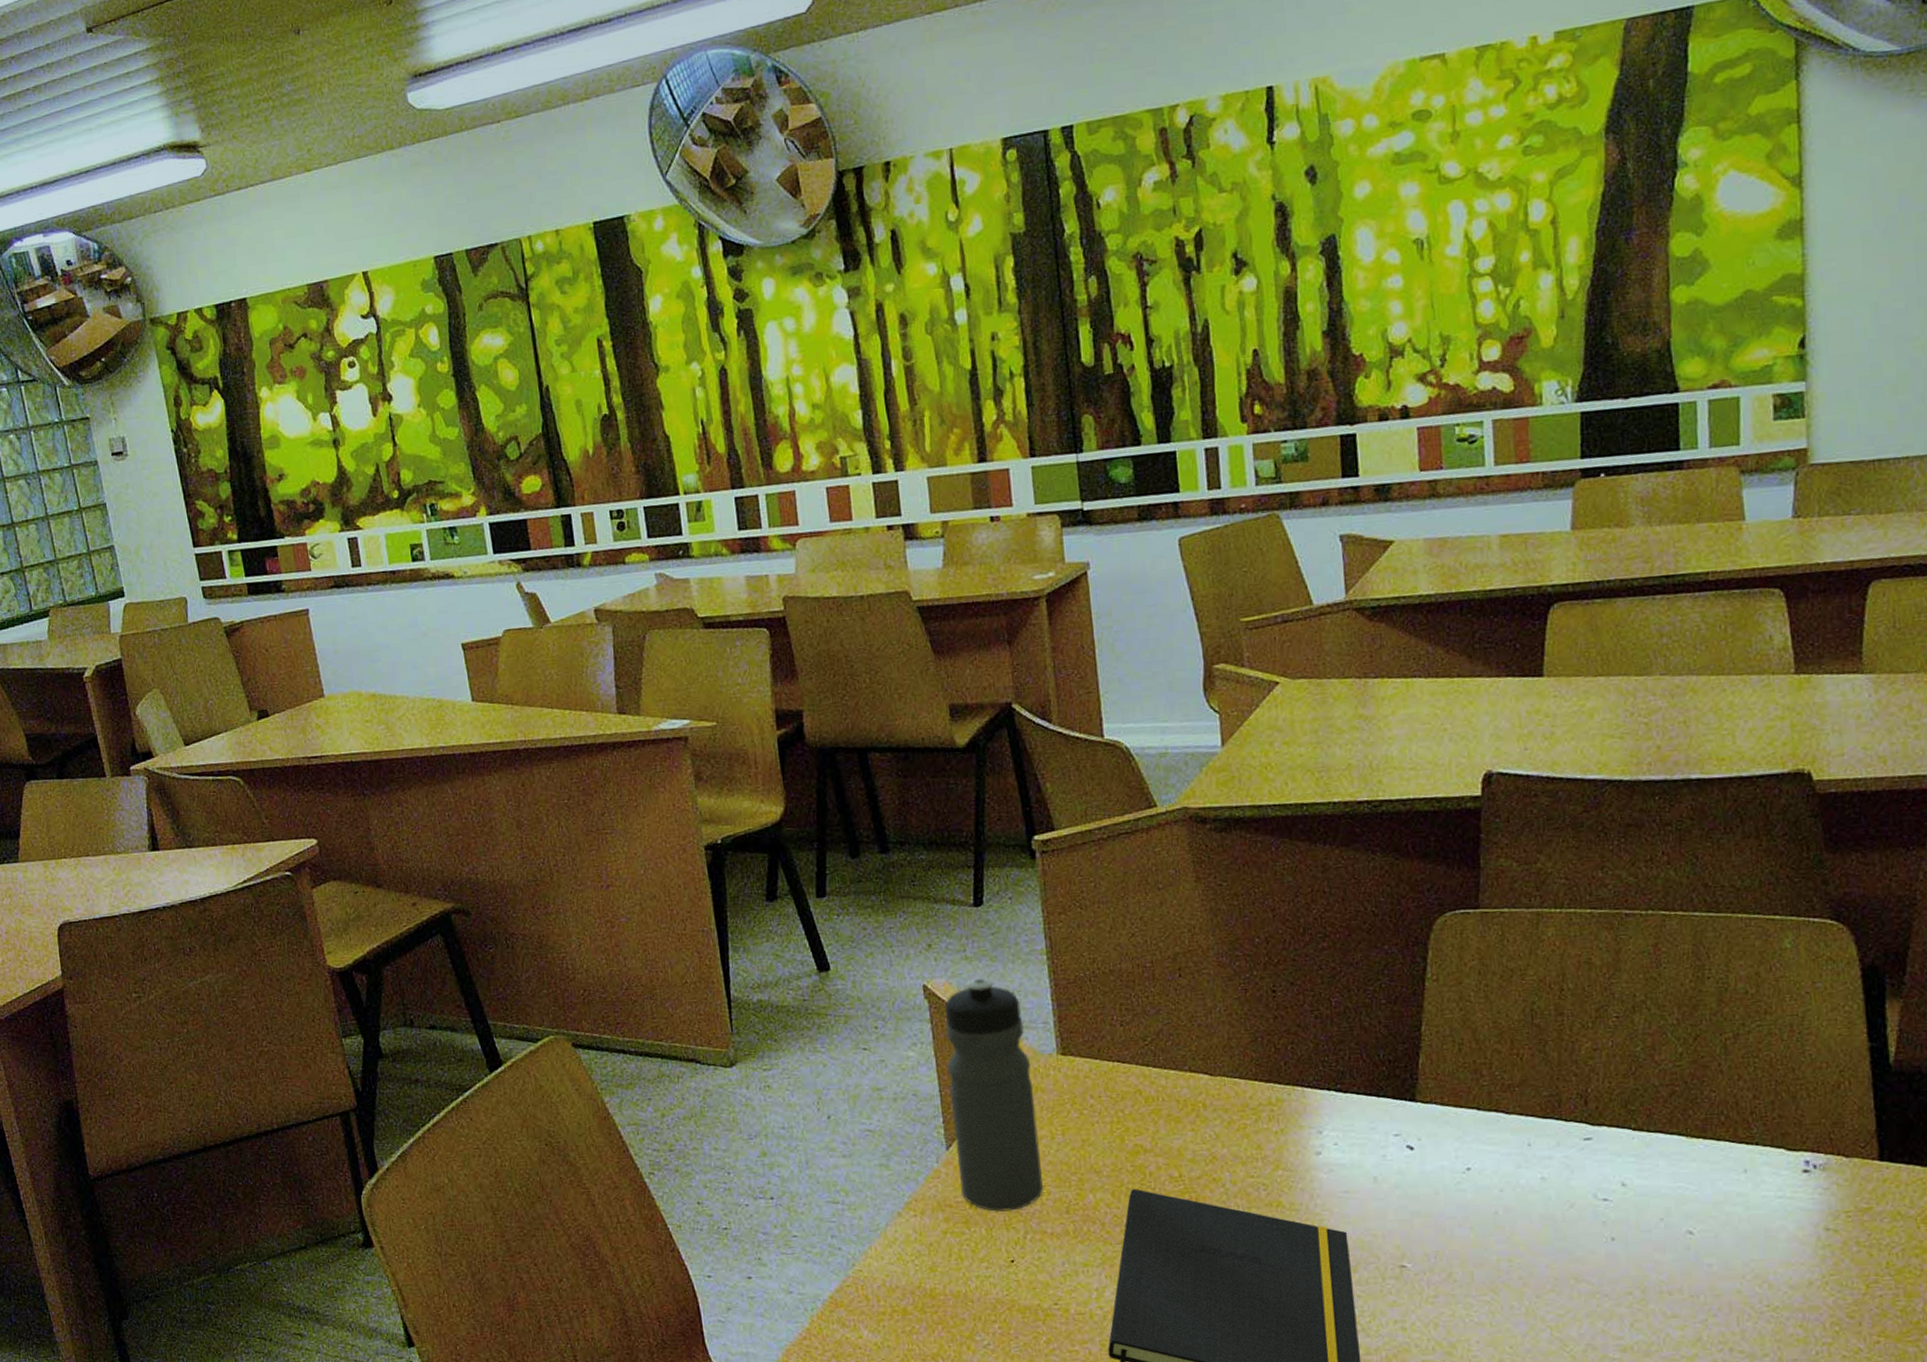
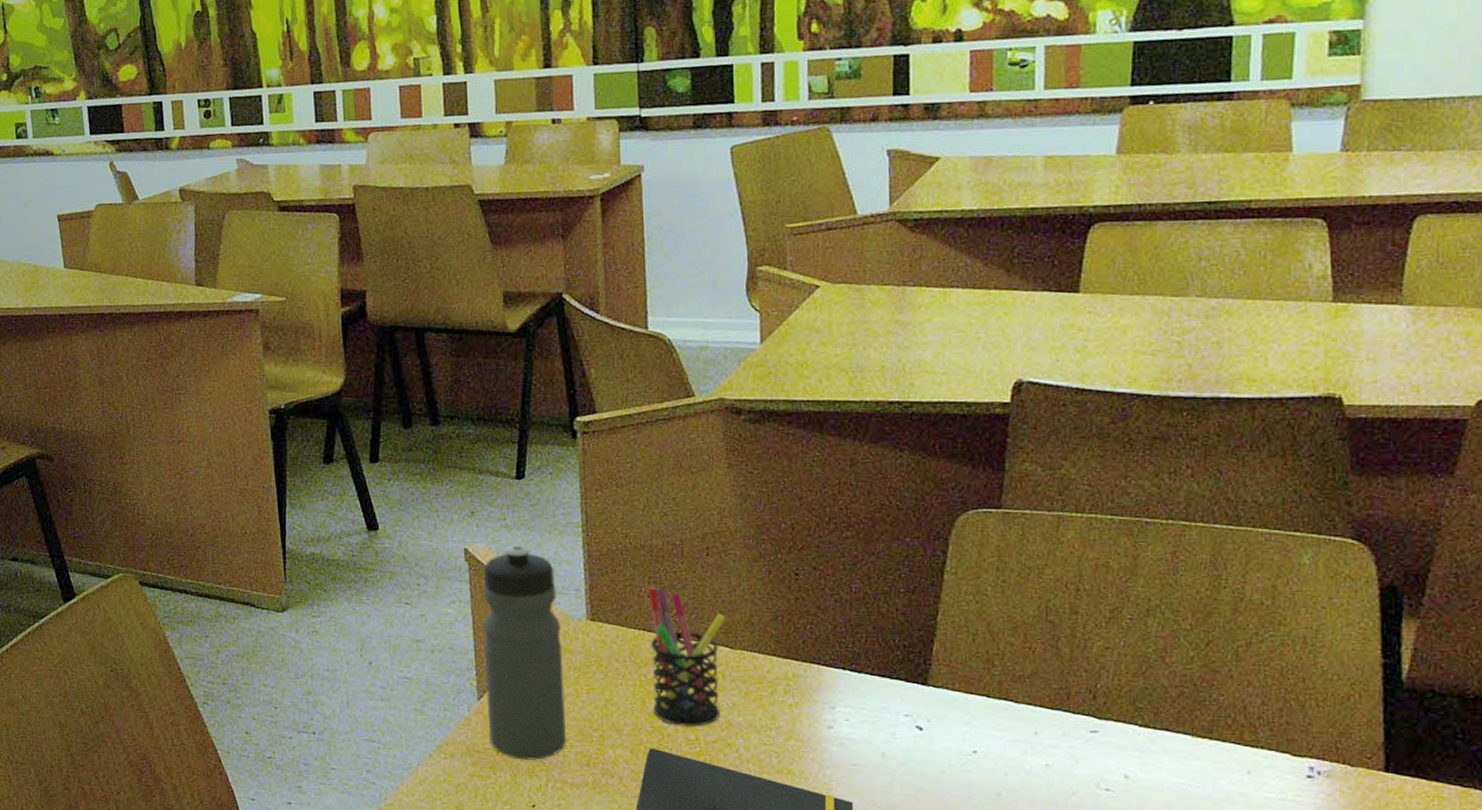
pen holder: none [1120,1013,1204,1164] -> present [648,586,726,727]

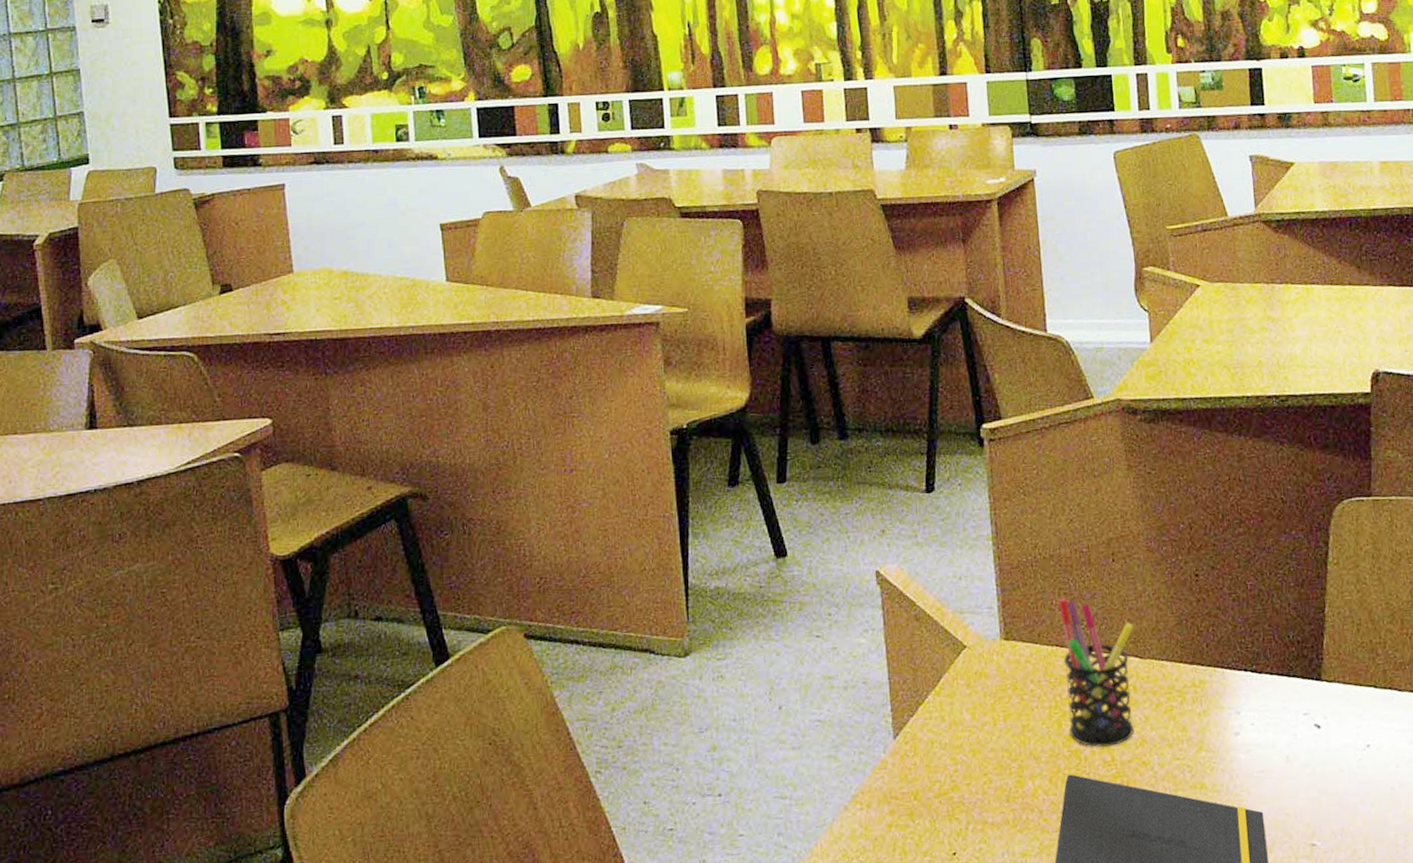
water bottle: present [482,545,566,760] -> none [896,563,985,802]

